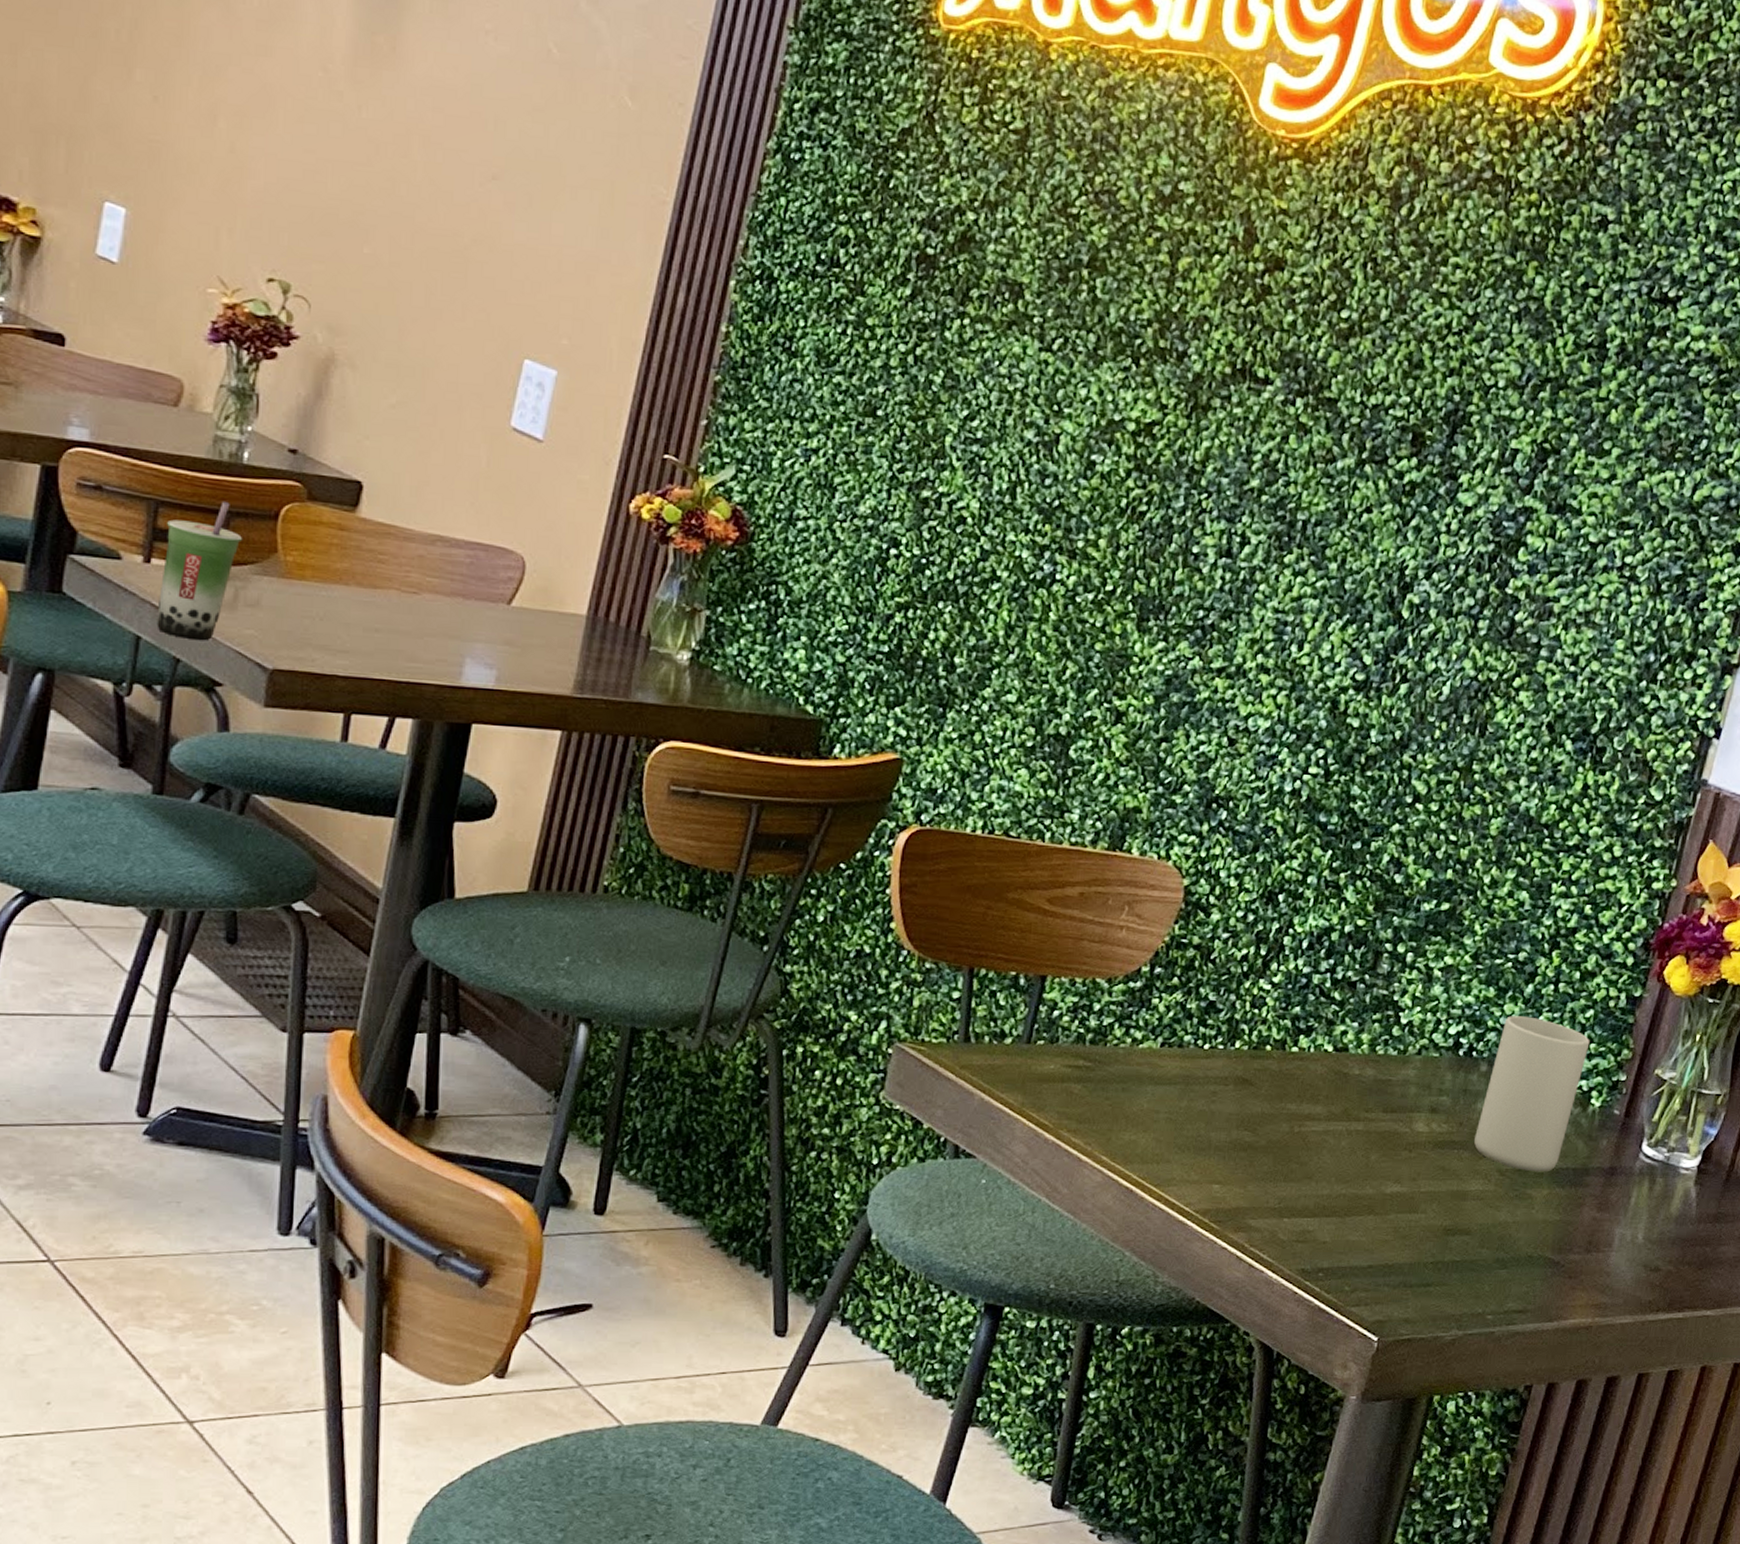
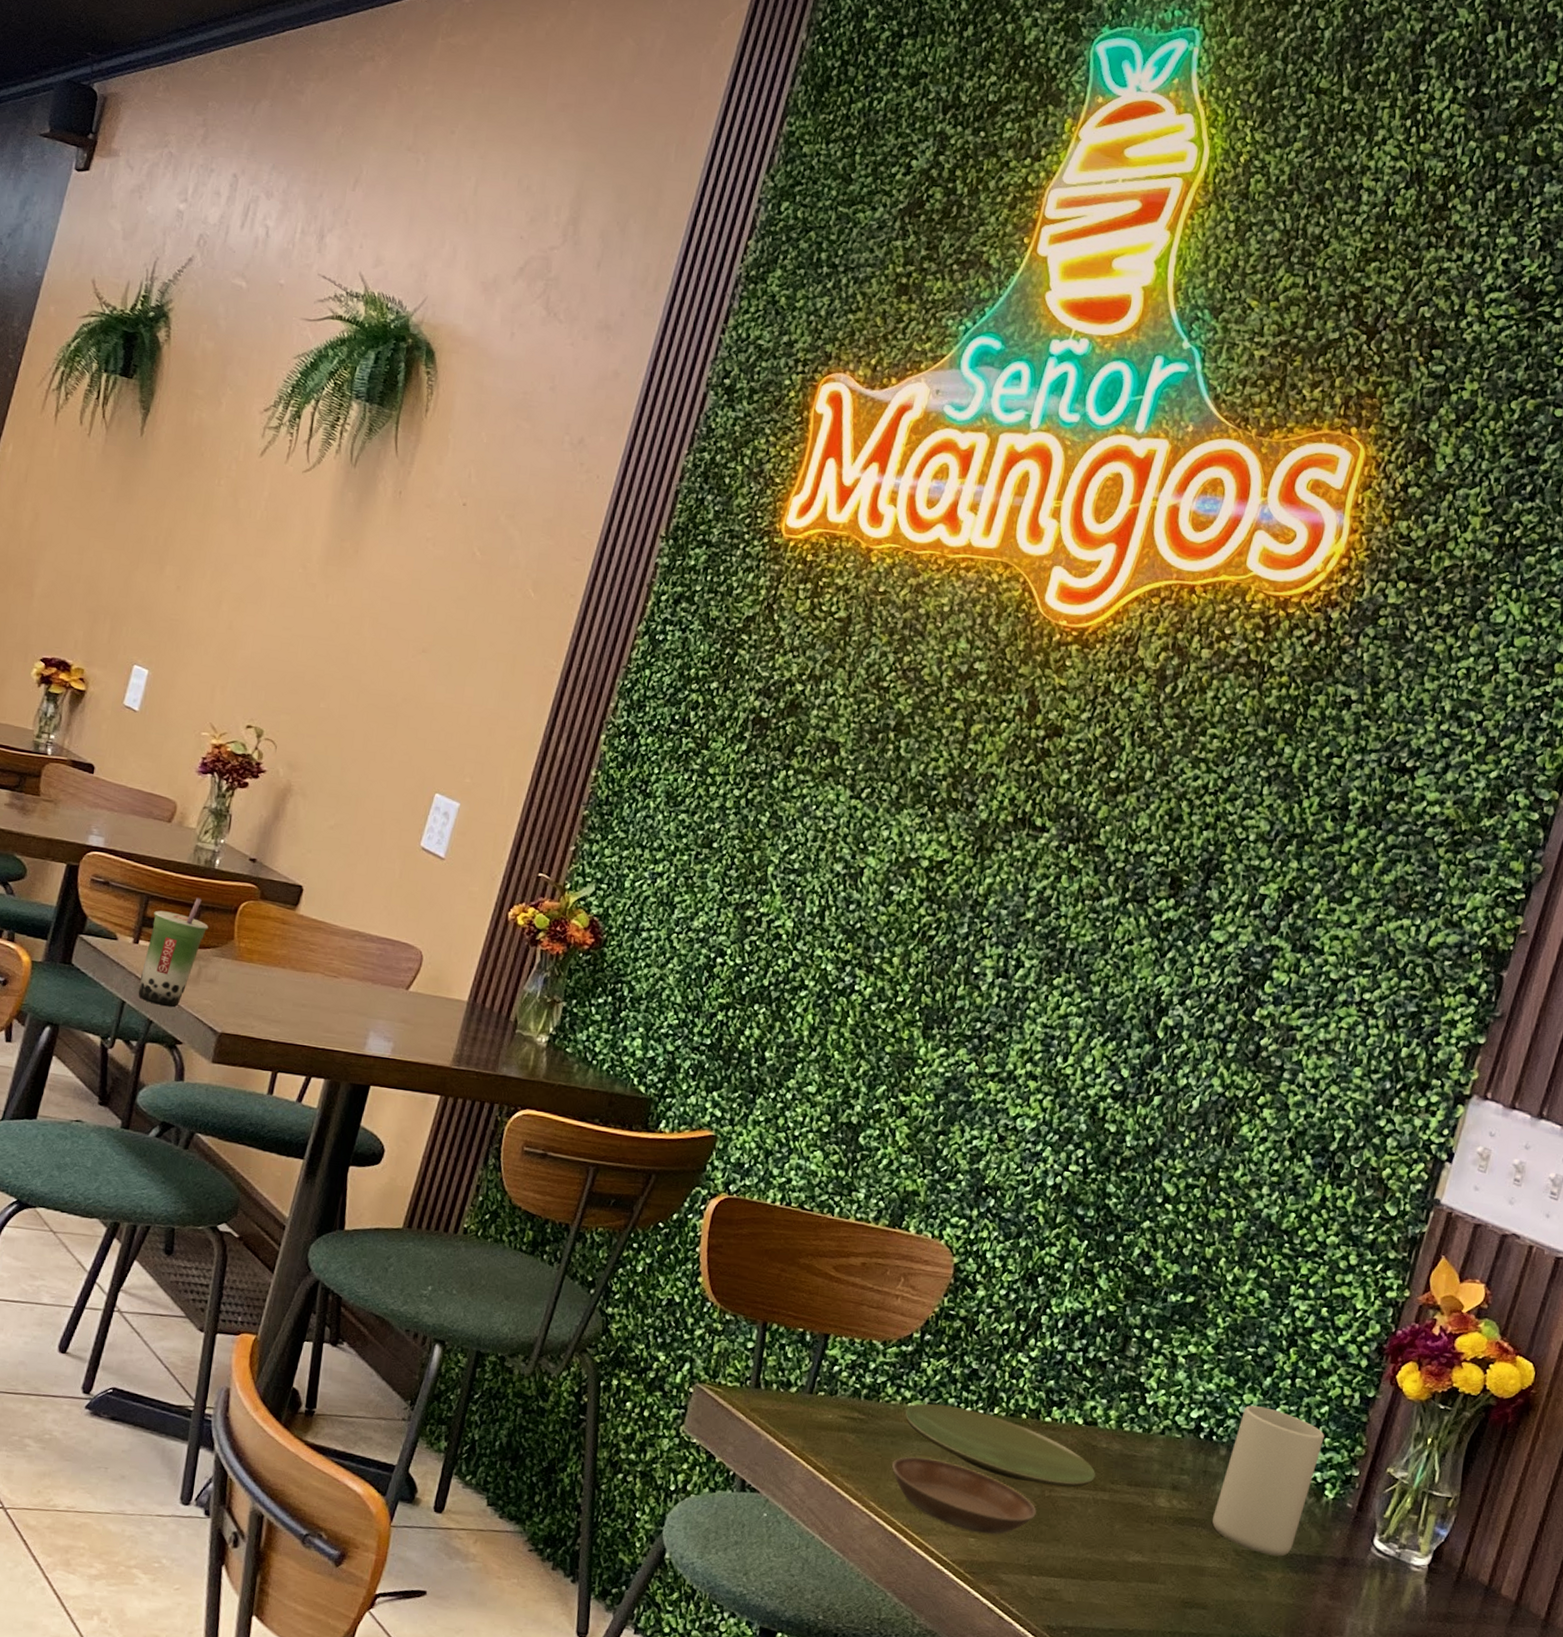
saucer: none [1124,1102,1285,1179] -> present [892,1456,1036,1535]
plate: none [1136,1042,1349,1120] -> present [904,1403,1096,1488]

